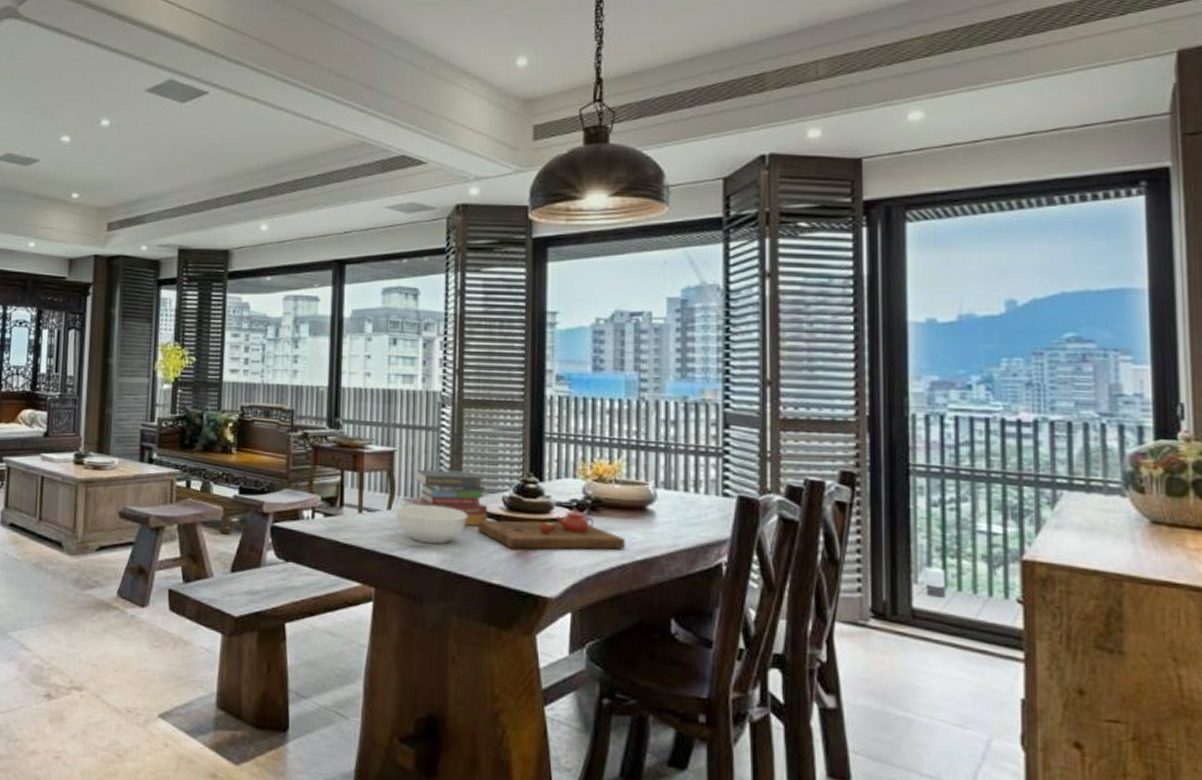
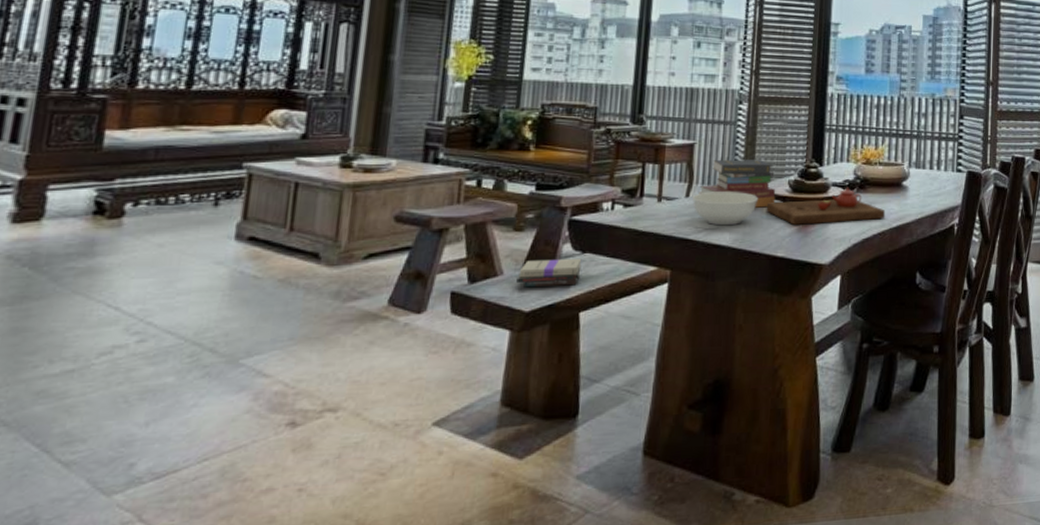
books: none [225,564,285,595] -> present [516,258,582,288]

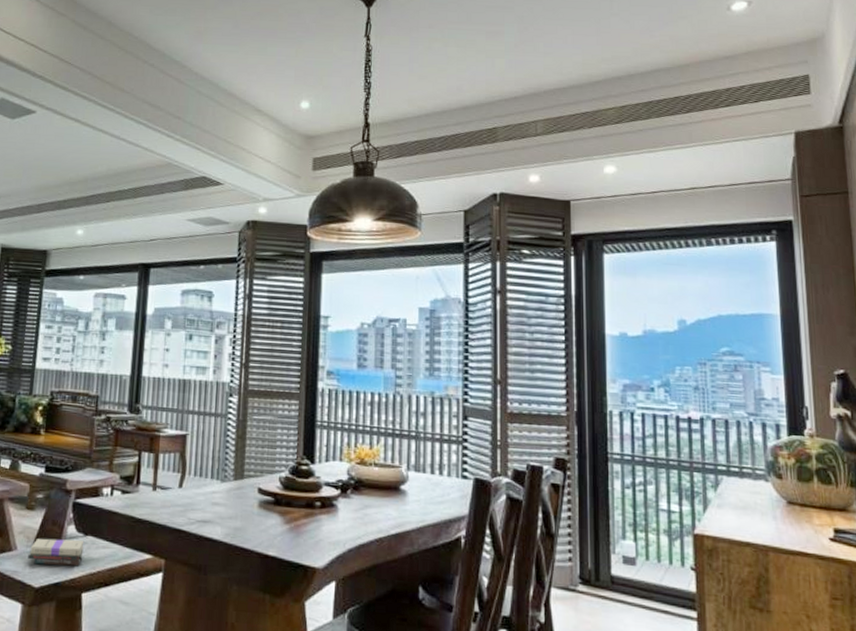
bowl: present [692,191,759,226] -> none [185,483,250,520]
books: present [699,159,776,208] -> none [191,451,267,504]
tea set: present [766,187,886,225] -> none [257,487,383,525]

